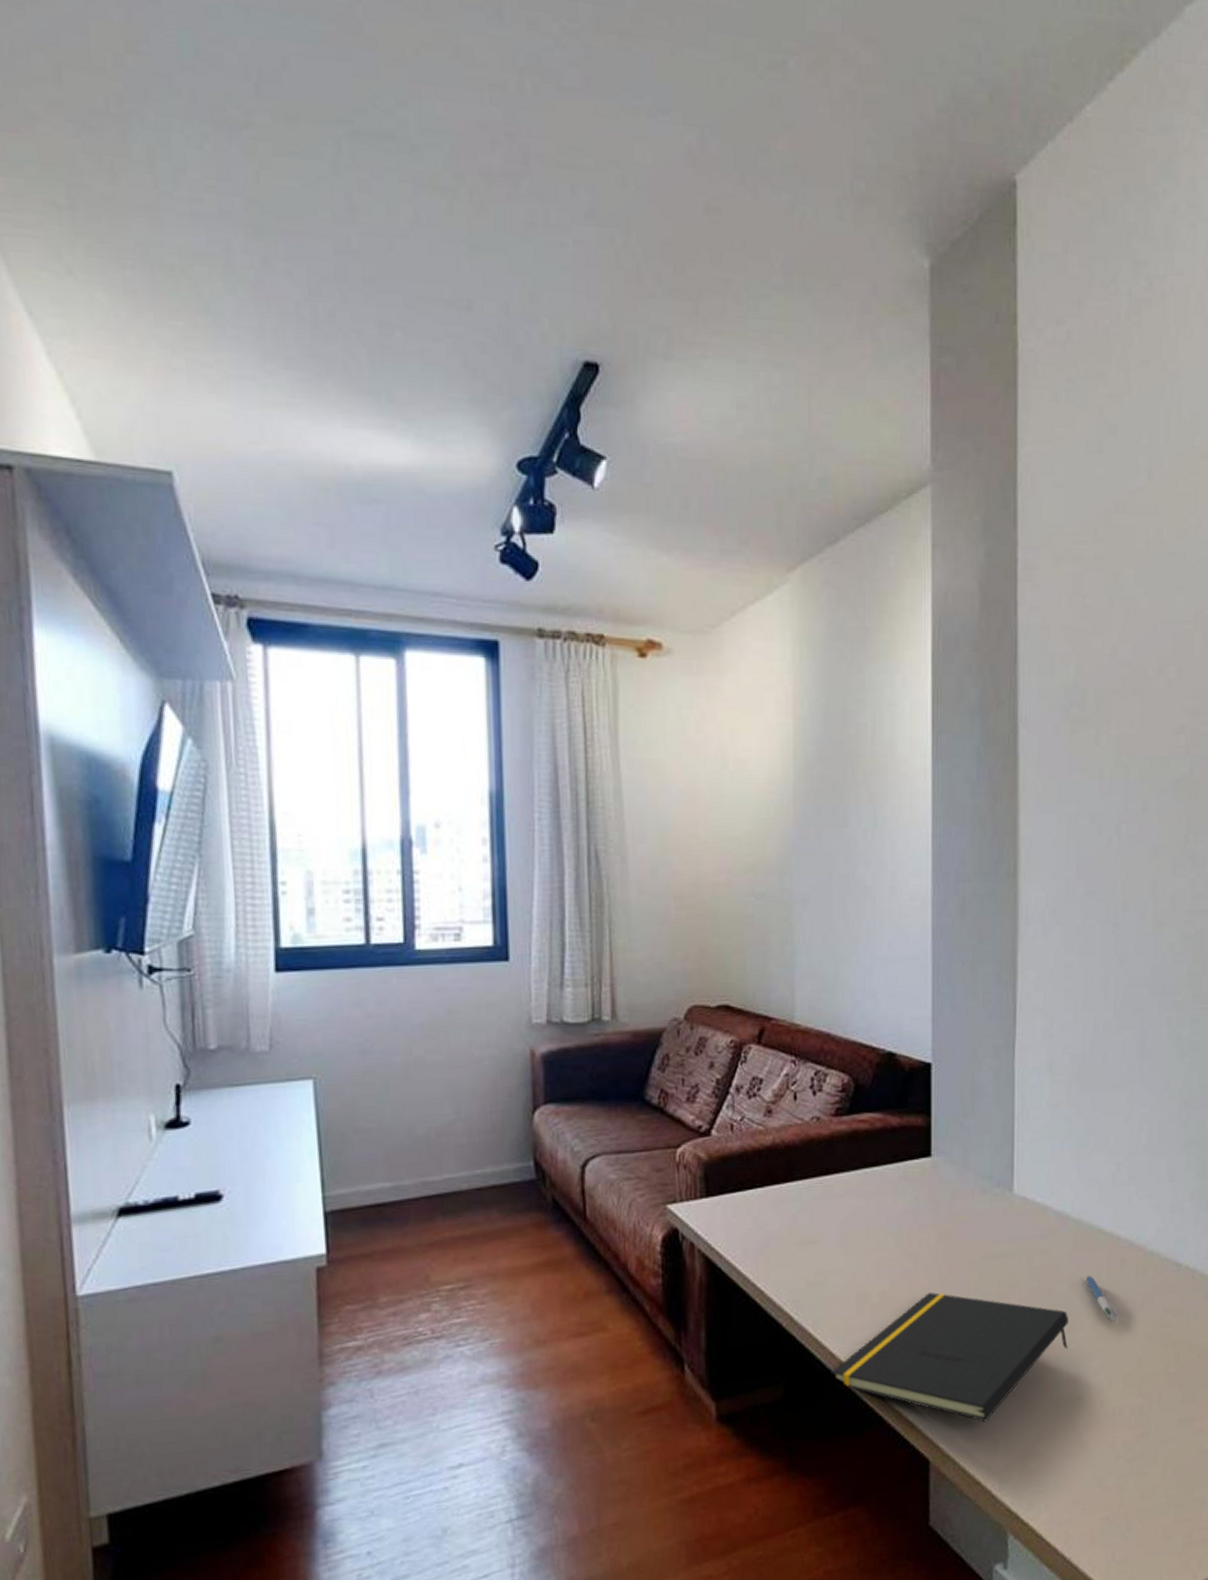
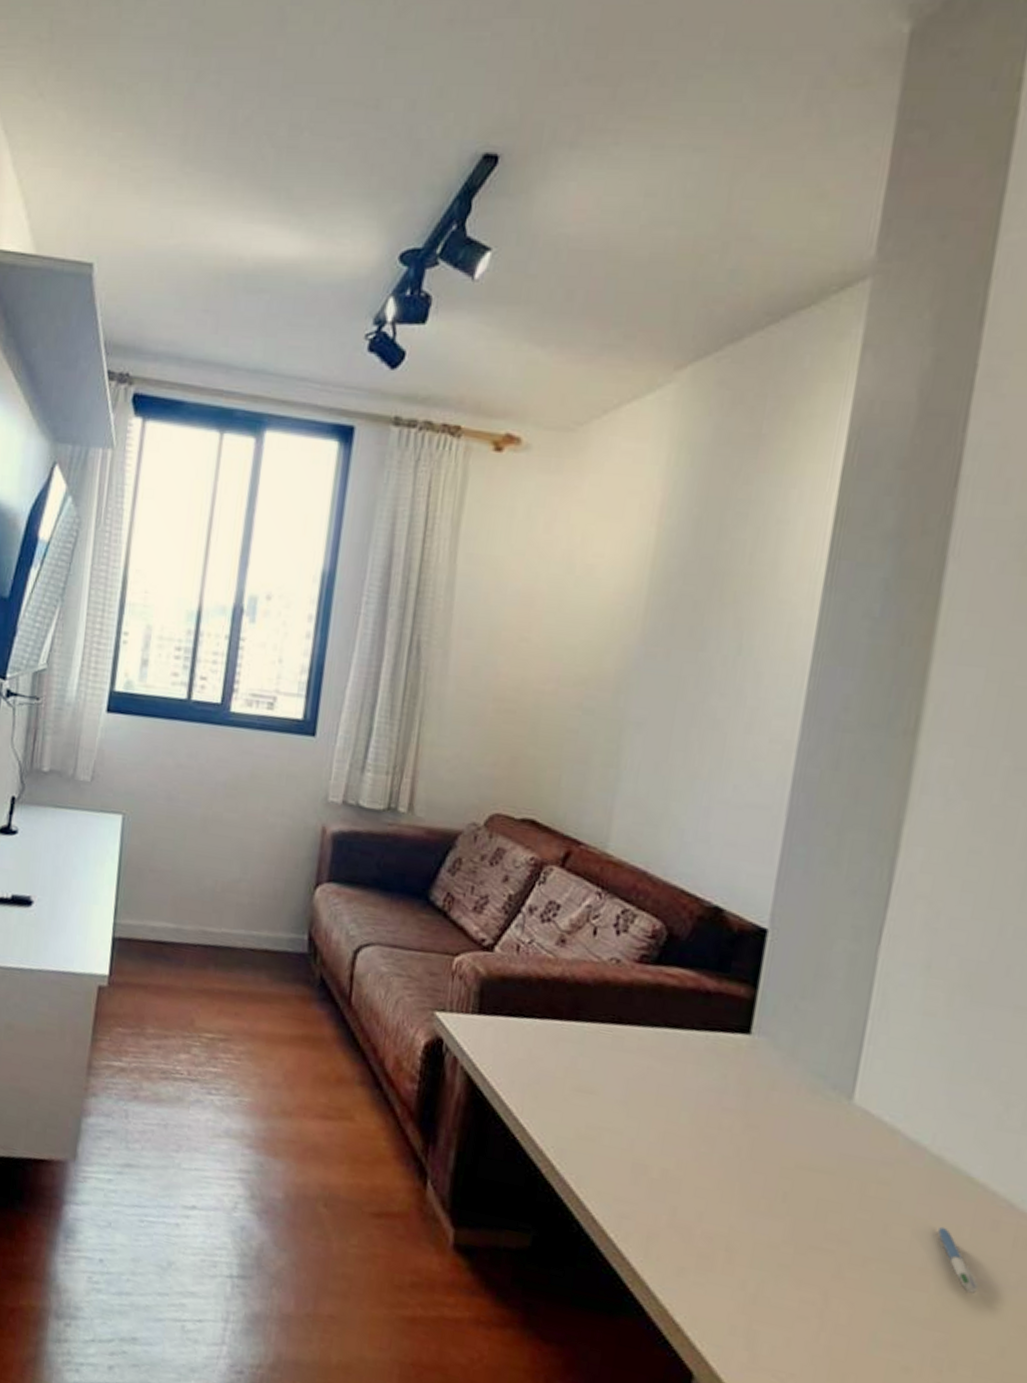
notepad: present [832,1292,1068,1422] -> none [590,1185,906,1356]

